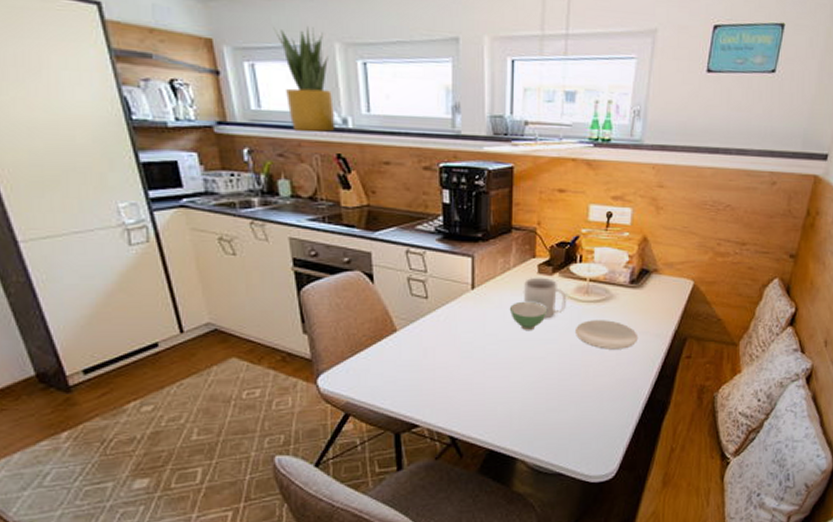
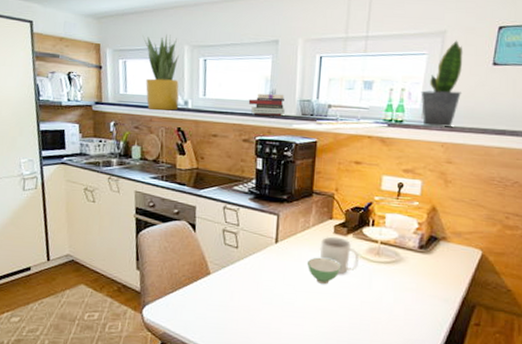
books: none [426,108,473,137] -> present [248,93,285,116]
plate: present [576,320,639,350] -> none [366,279,427,310]
potted plant: none [630,40,676,147] -> present [421,39,463,128]

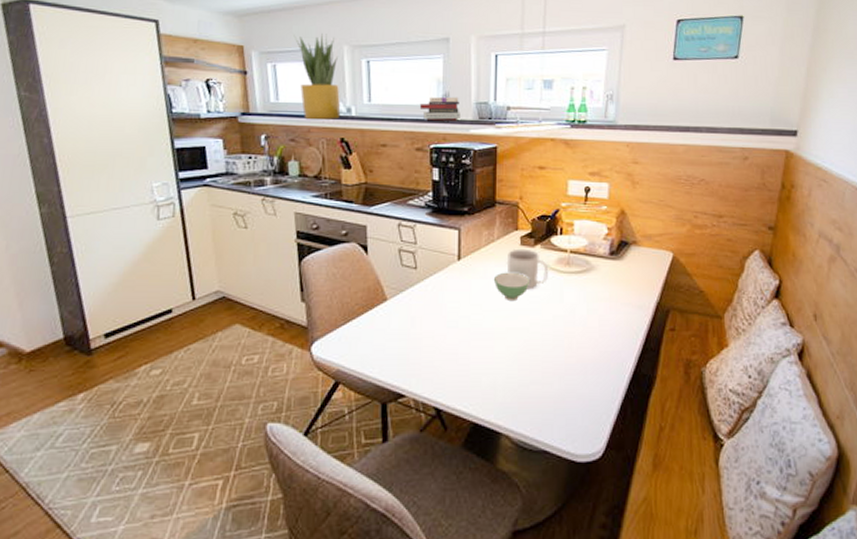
potted plant: present [421,39,463,128] -> none [603,34,644,127]

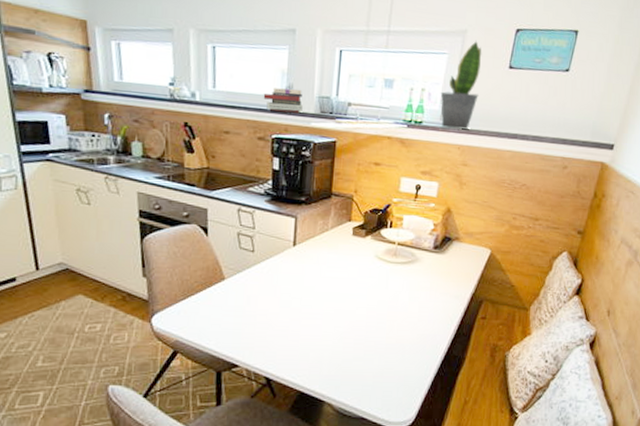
planter: present [294,33,341,120] -> none [139,13,185,104]
bowl: present [493,272,531,302] -> none [325,259,360,287]
mug: present [506,248,549,290] -> none [338,238,377,276]
potted plant: none [603,34,644,127] -> present [440,40,482,130]

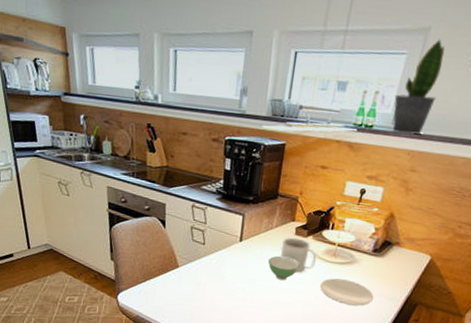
books: present [263,88,303,114] -> none [219,91,256,116]
bowl: none [325,259,360,287] -> present [268,255,300,281]
mug: none [338,238,377,276] -> present [280,237,317,273]
plate: none [383,279,439,307] -> present [320,278,374,306]

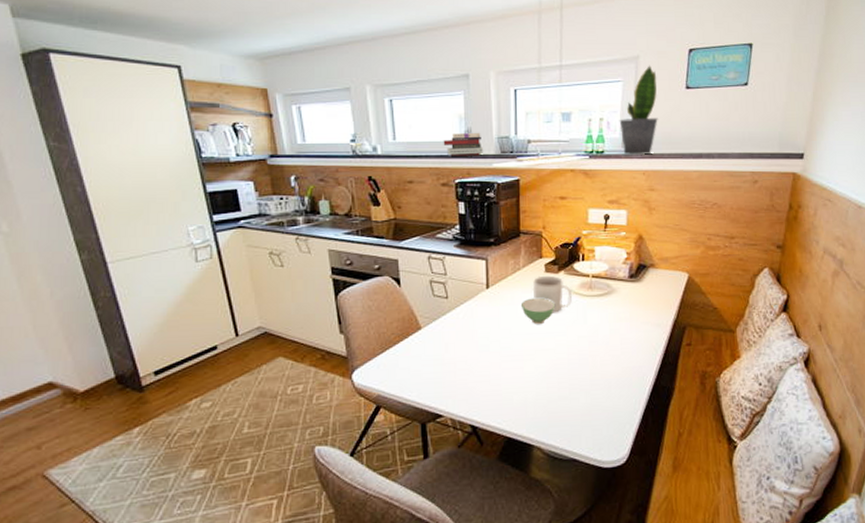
books: none [219,91,256,116] -> present [443,132,483,156]
plate: present [320,278,374,306] -> none [582,312,641,340]

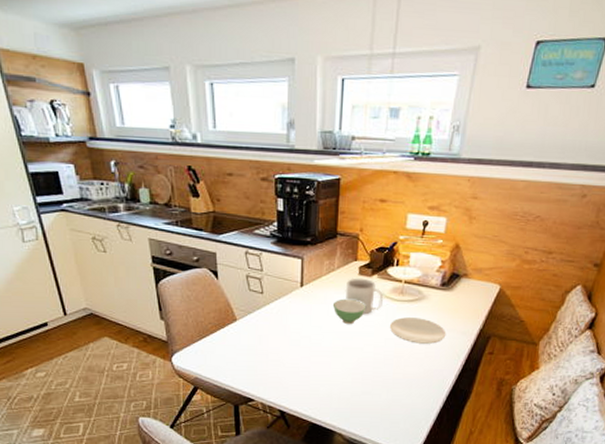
books: present [443,132,483,156] -> none [264,124,305,151]
plate: none [582,312,641,340] -> present [390,317,446,344]
potted plant: present [619,64,658,156] -> none [450,57,497,161]

